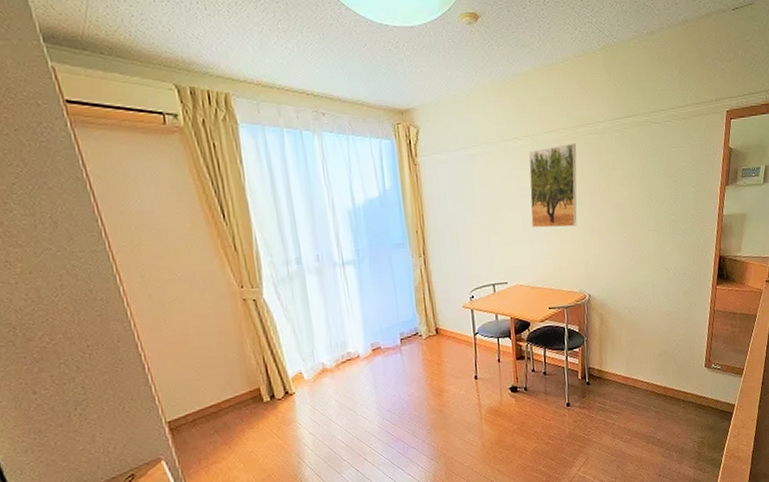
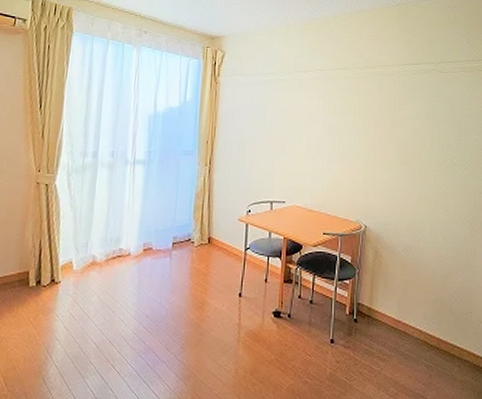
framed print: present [529,144,577,228] -> none [316,81,366,157]

